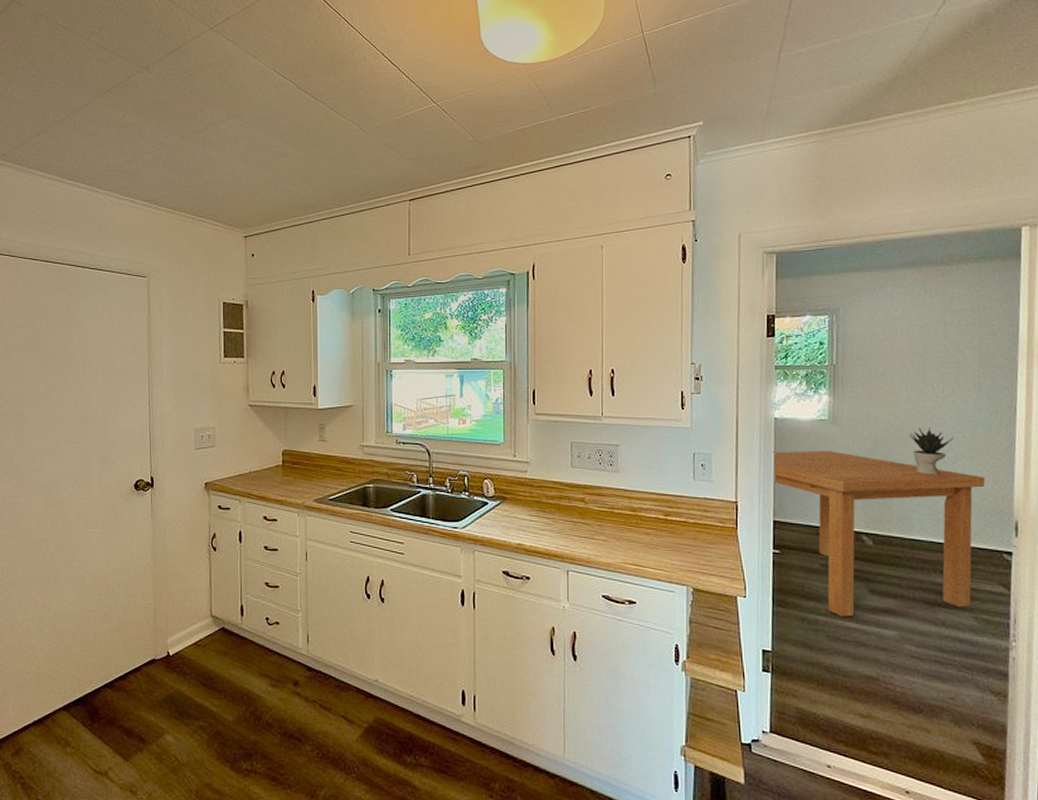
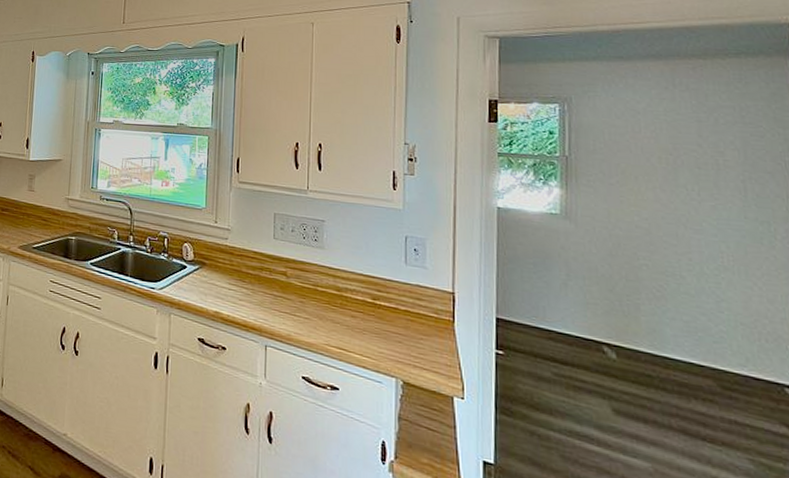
dining table: present [772,451,986,617] -> none [494,243,758,446]
potted plant: present [909,427,954,475] -> none [658,232,715,288]

